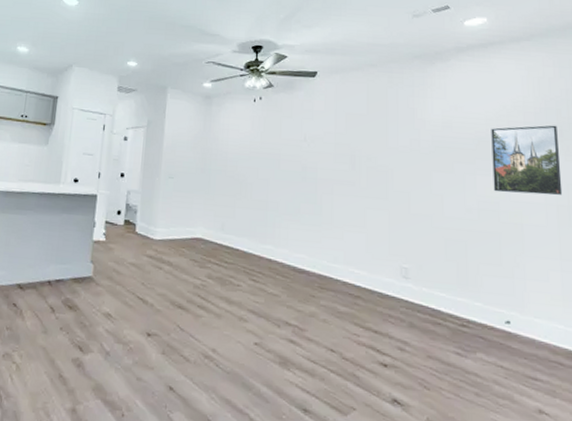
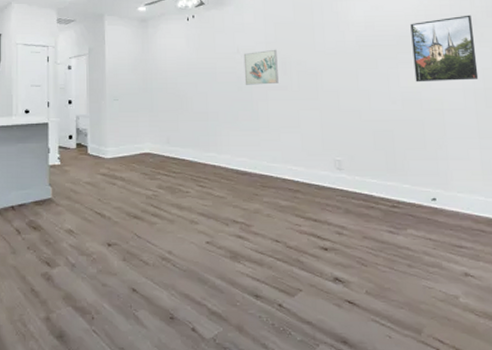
wall art: none [309,141,346,178] -> present [243,49,279,85]

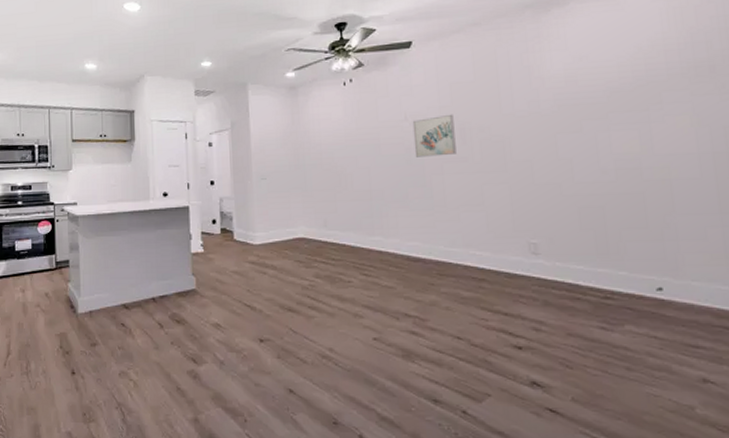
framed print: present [410,15,479,83] -> none [625,60,719,147]

